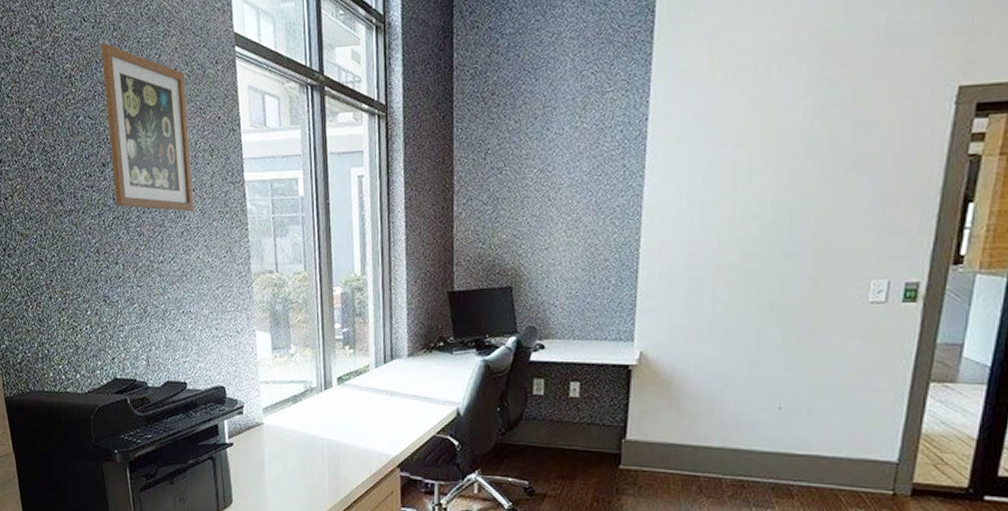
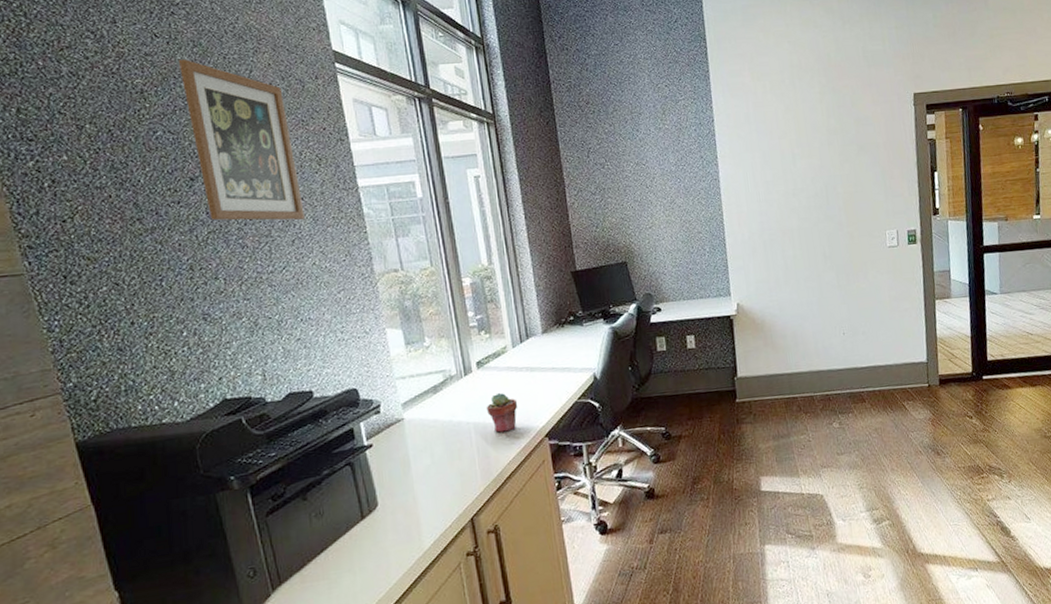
potted succulent: none [341,412,374,455] -> present [486,392,518,433]

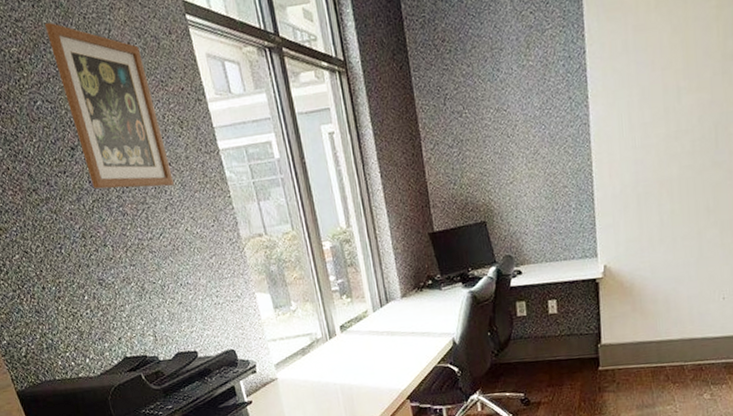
potted succulent: present [486,392,518,433] -> none [350,355,381,394]

